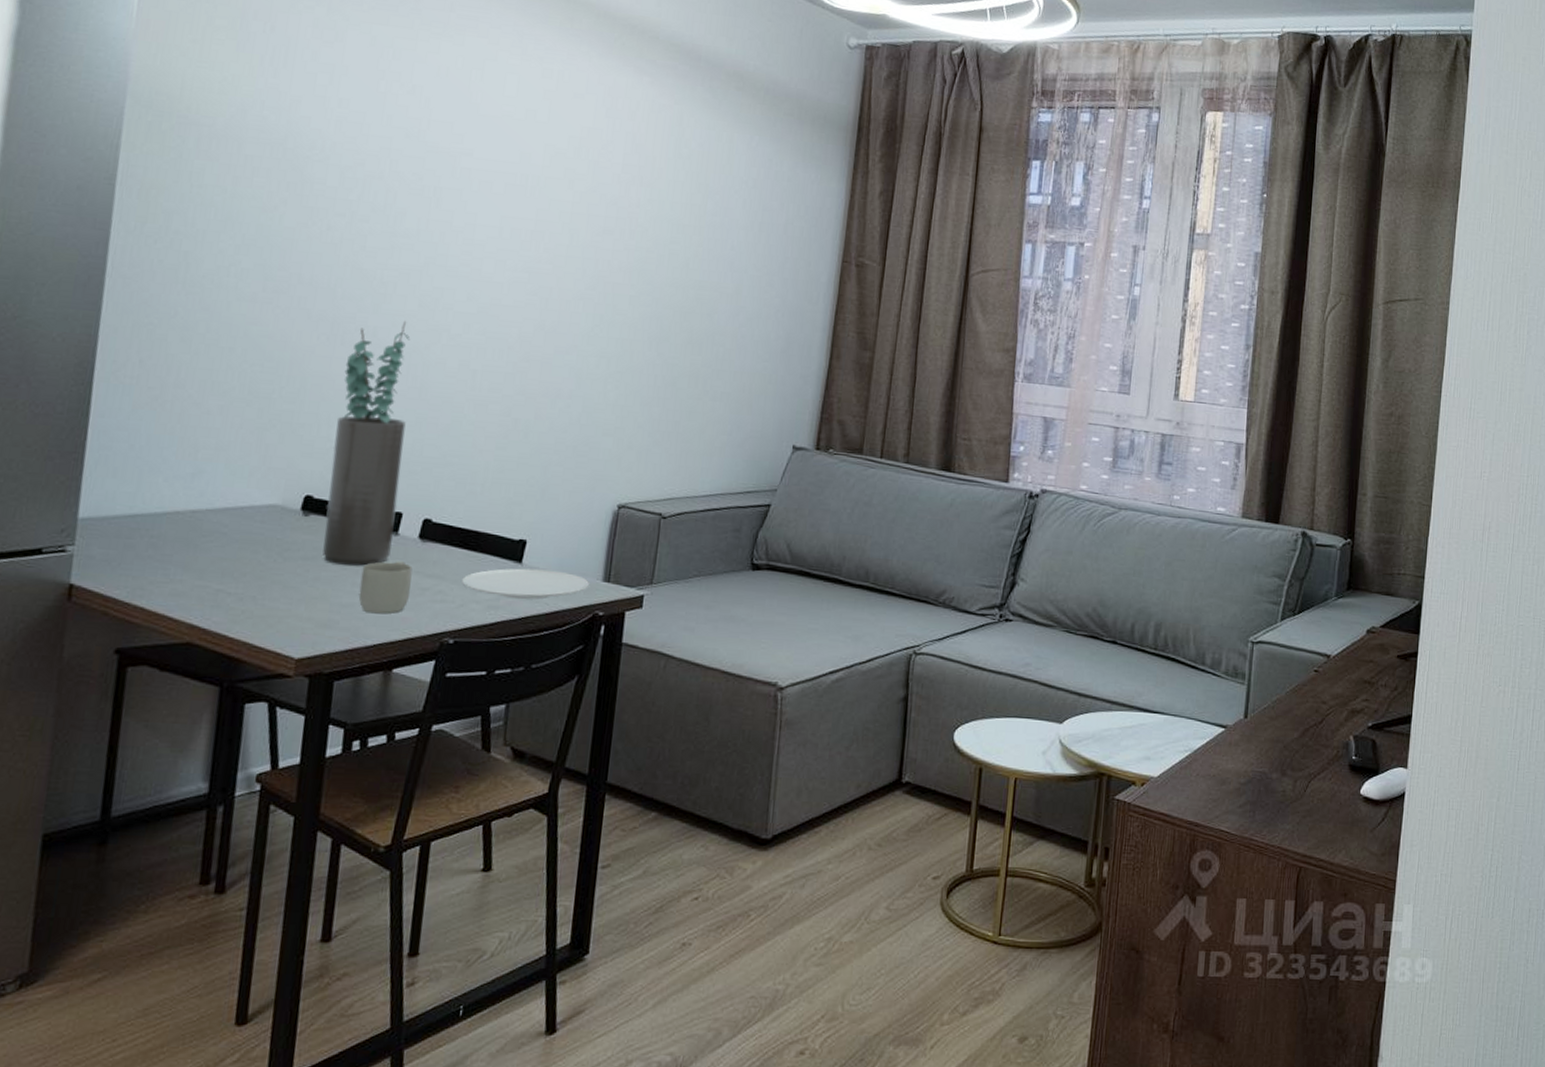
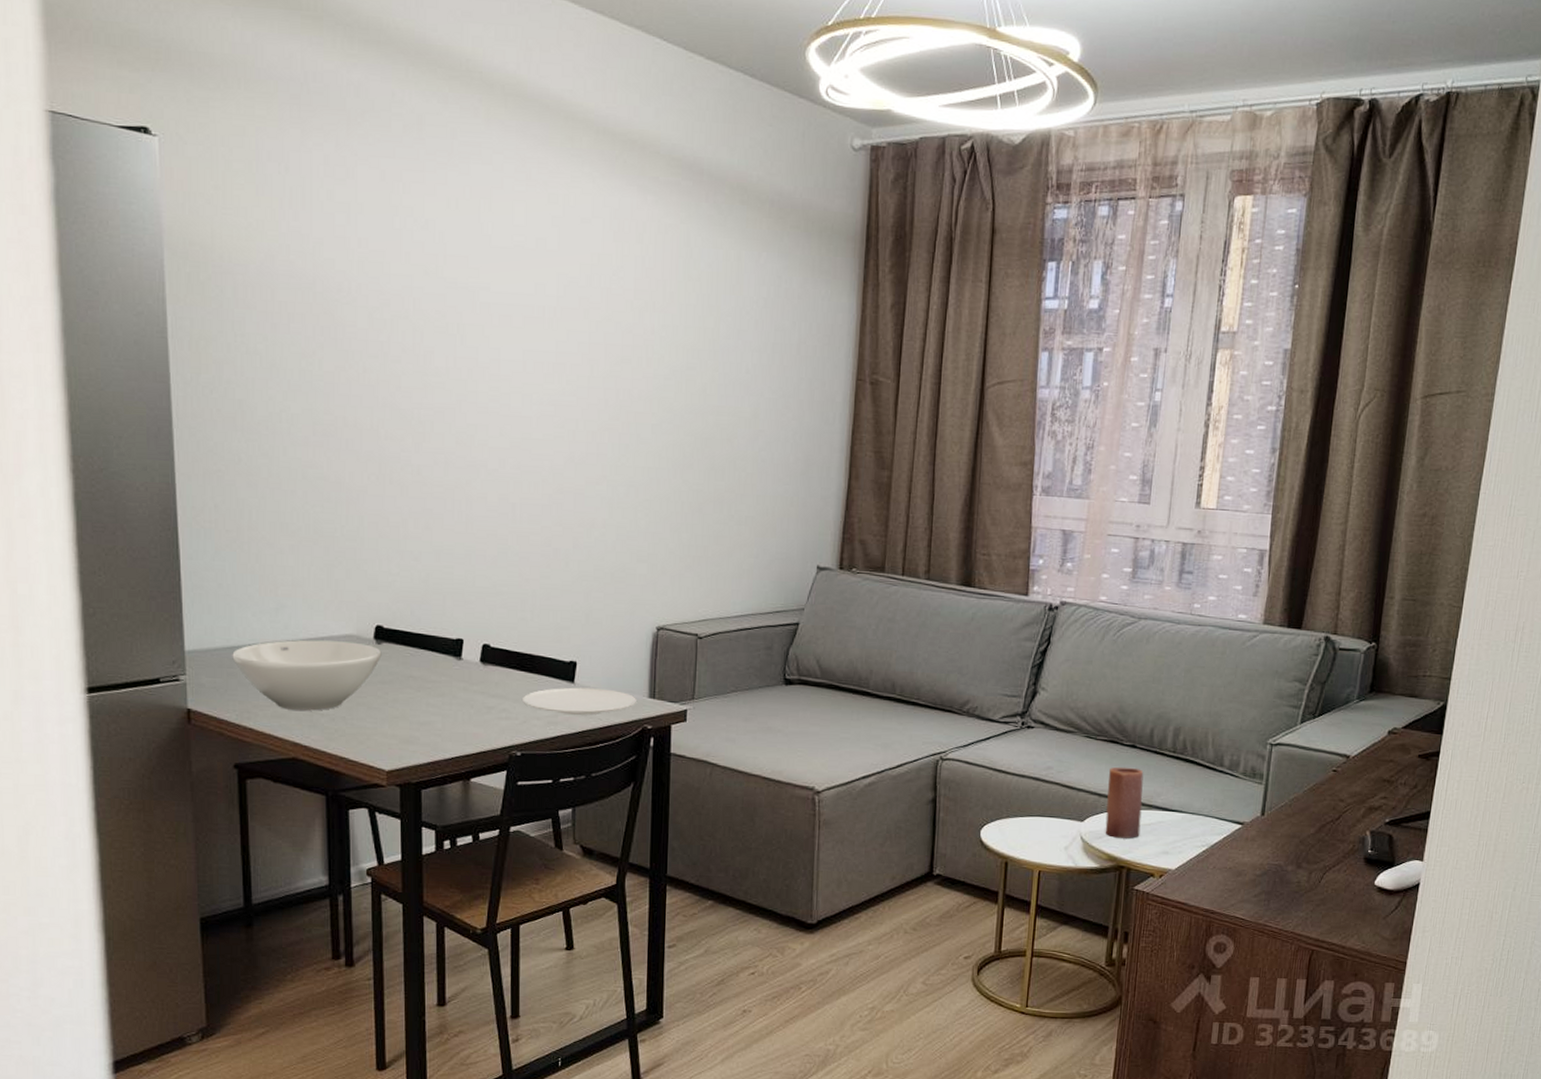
bowl: none [132,509,308,589] -> present [232,640,382,711]
vase: present [322,320,411,565] -> none [394,458,458,688]
mug: present [358,561,413,614] -> none [433,683,478,731]
candle: none [1085,664,1125,743] -> present [1105,767,1144,839]

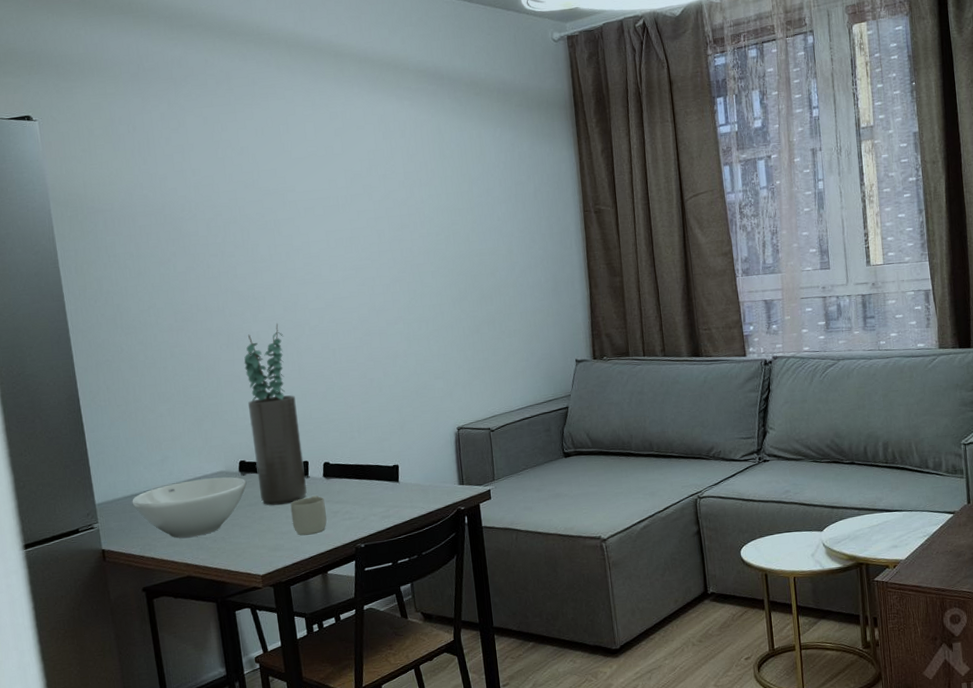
vase: none [394,458,458,688] -> present [244,323,307,505]
mug: none [433,683,478,731] -> present [290,495,327,536]
plate: present [523,687,636,715] -> none [360,483,449,509]
candle: present [1105,767,1144,839] -> none [836,480,871,541]

